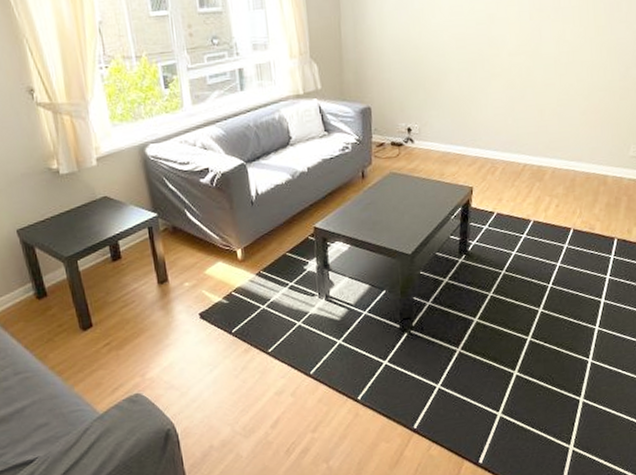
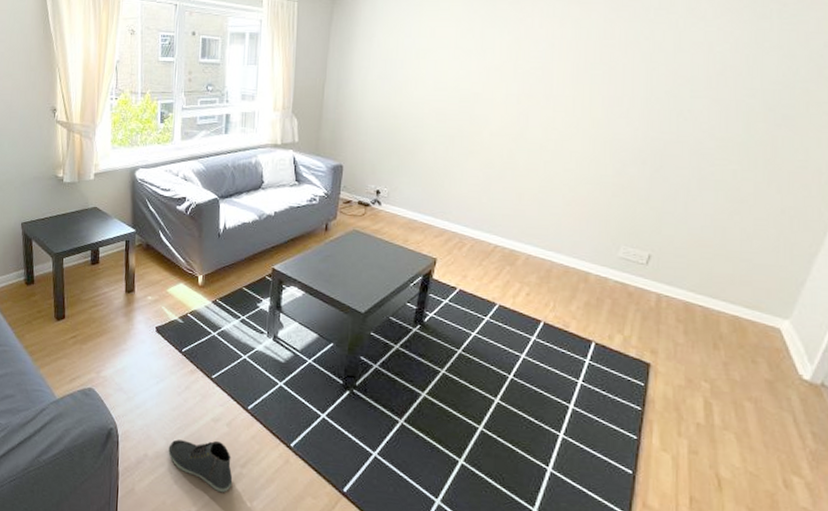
sneaker: none [234,412,306,463] -> present [168,439,233,493]

